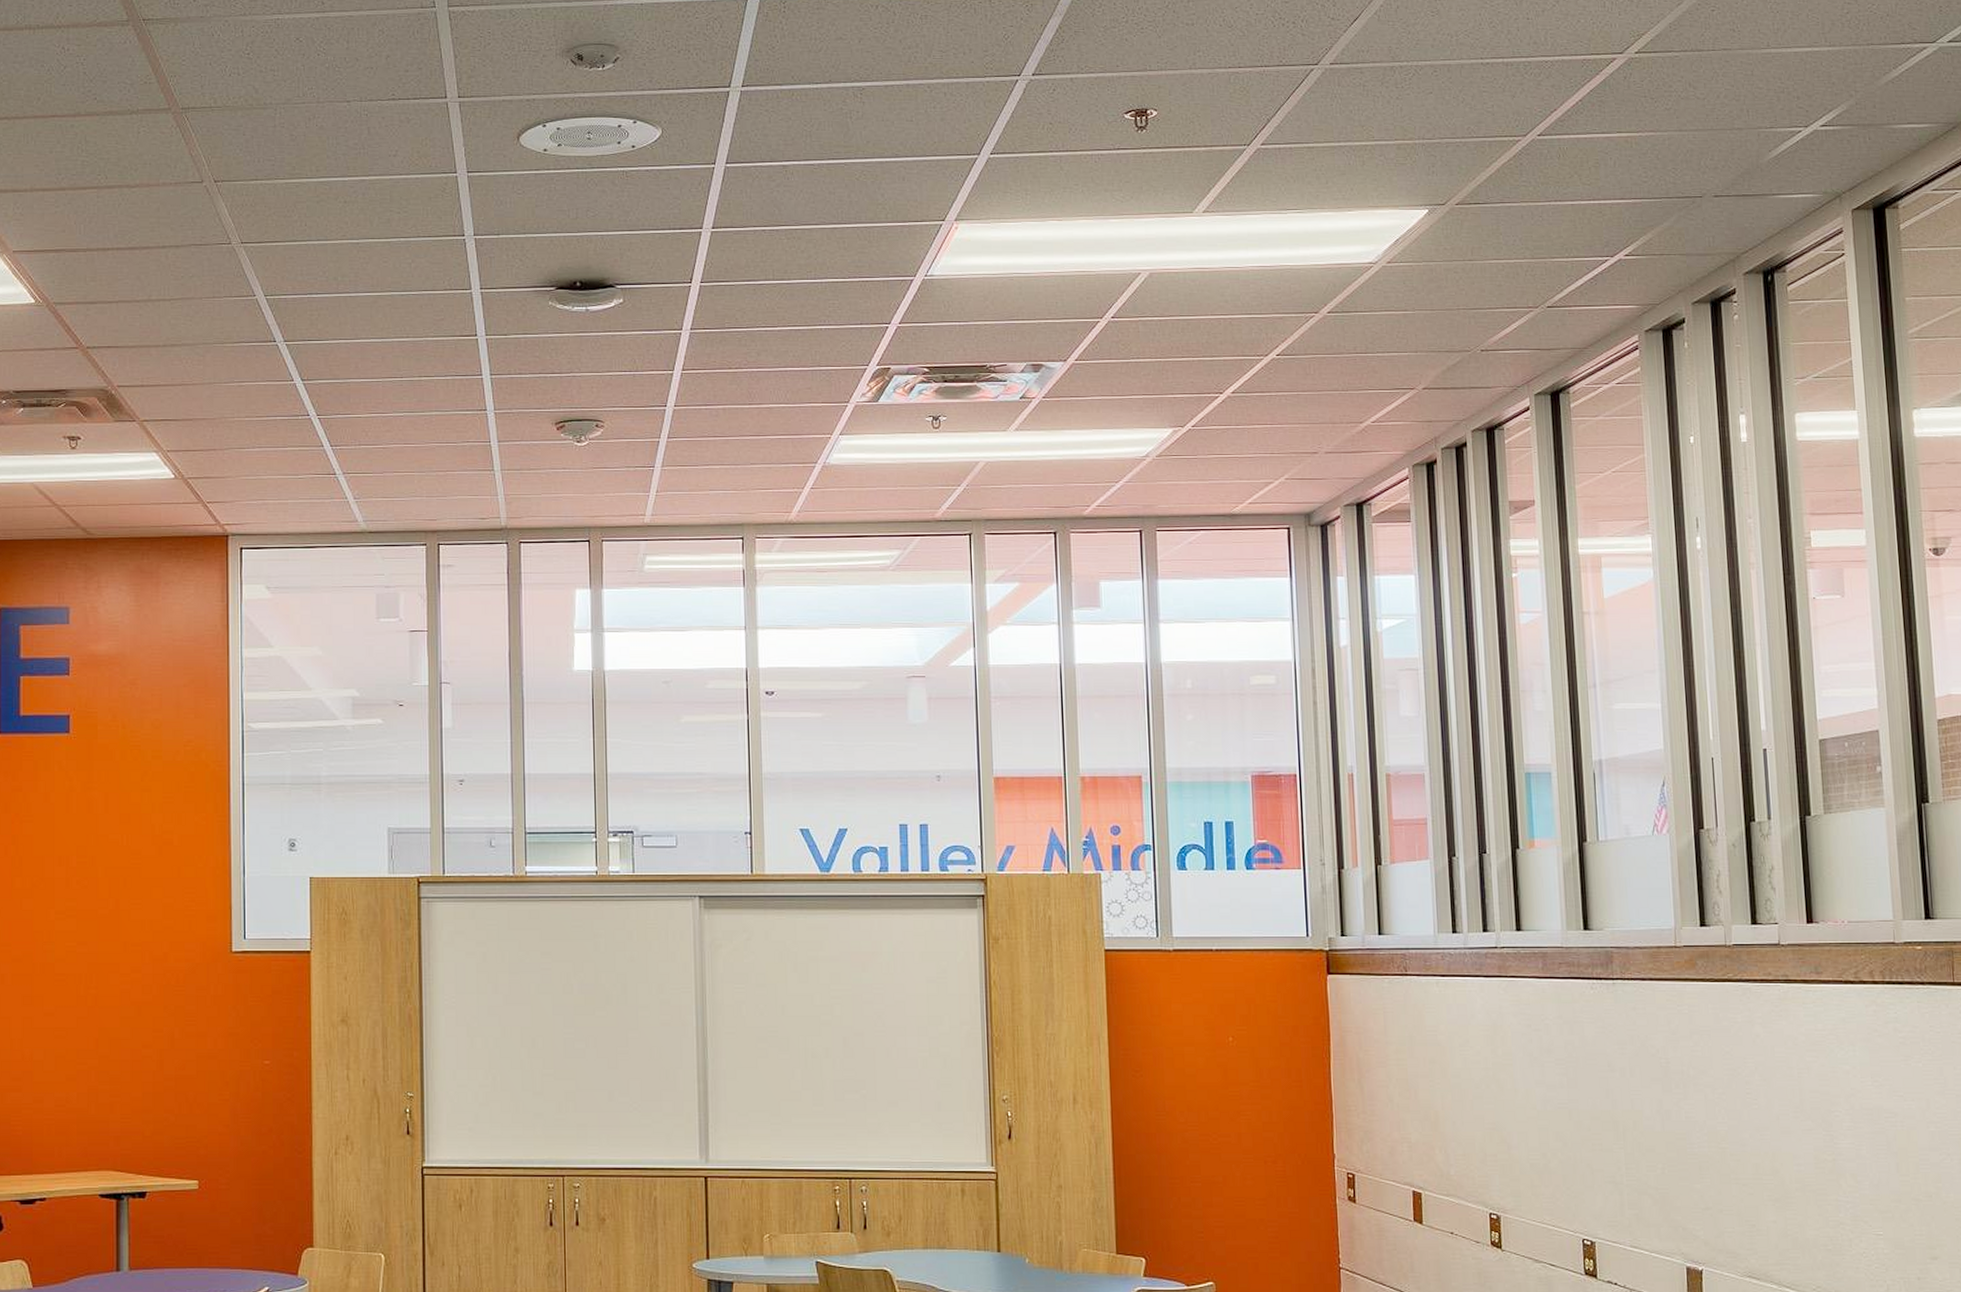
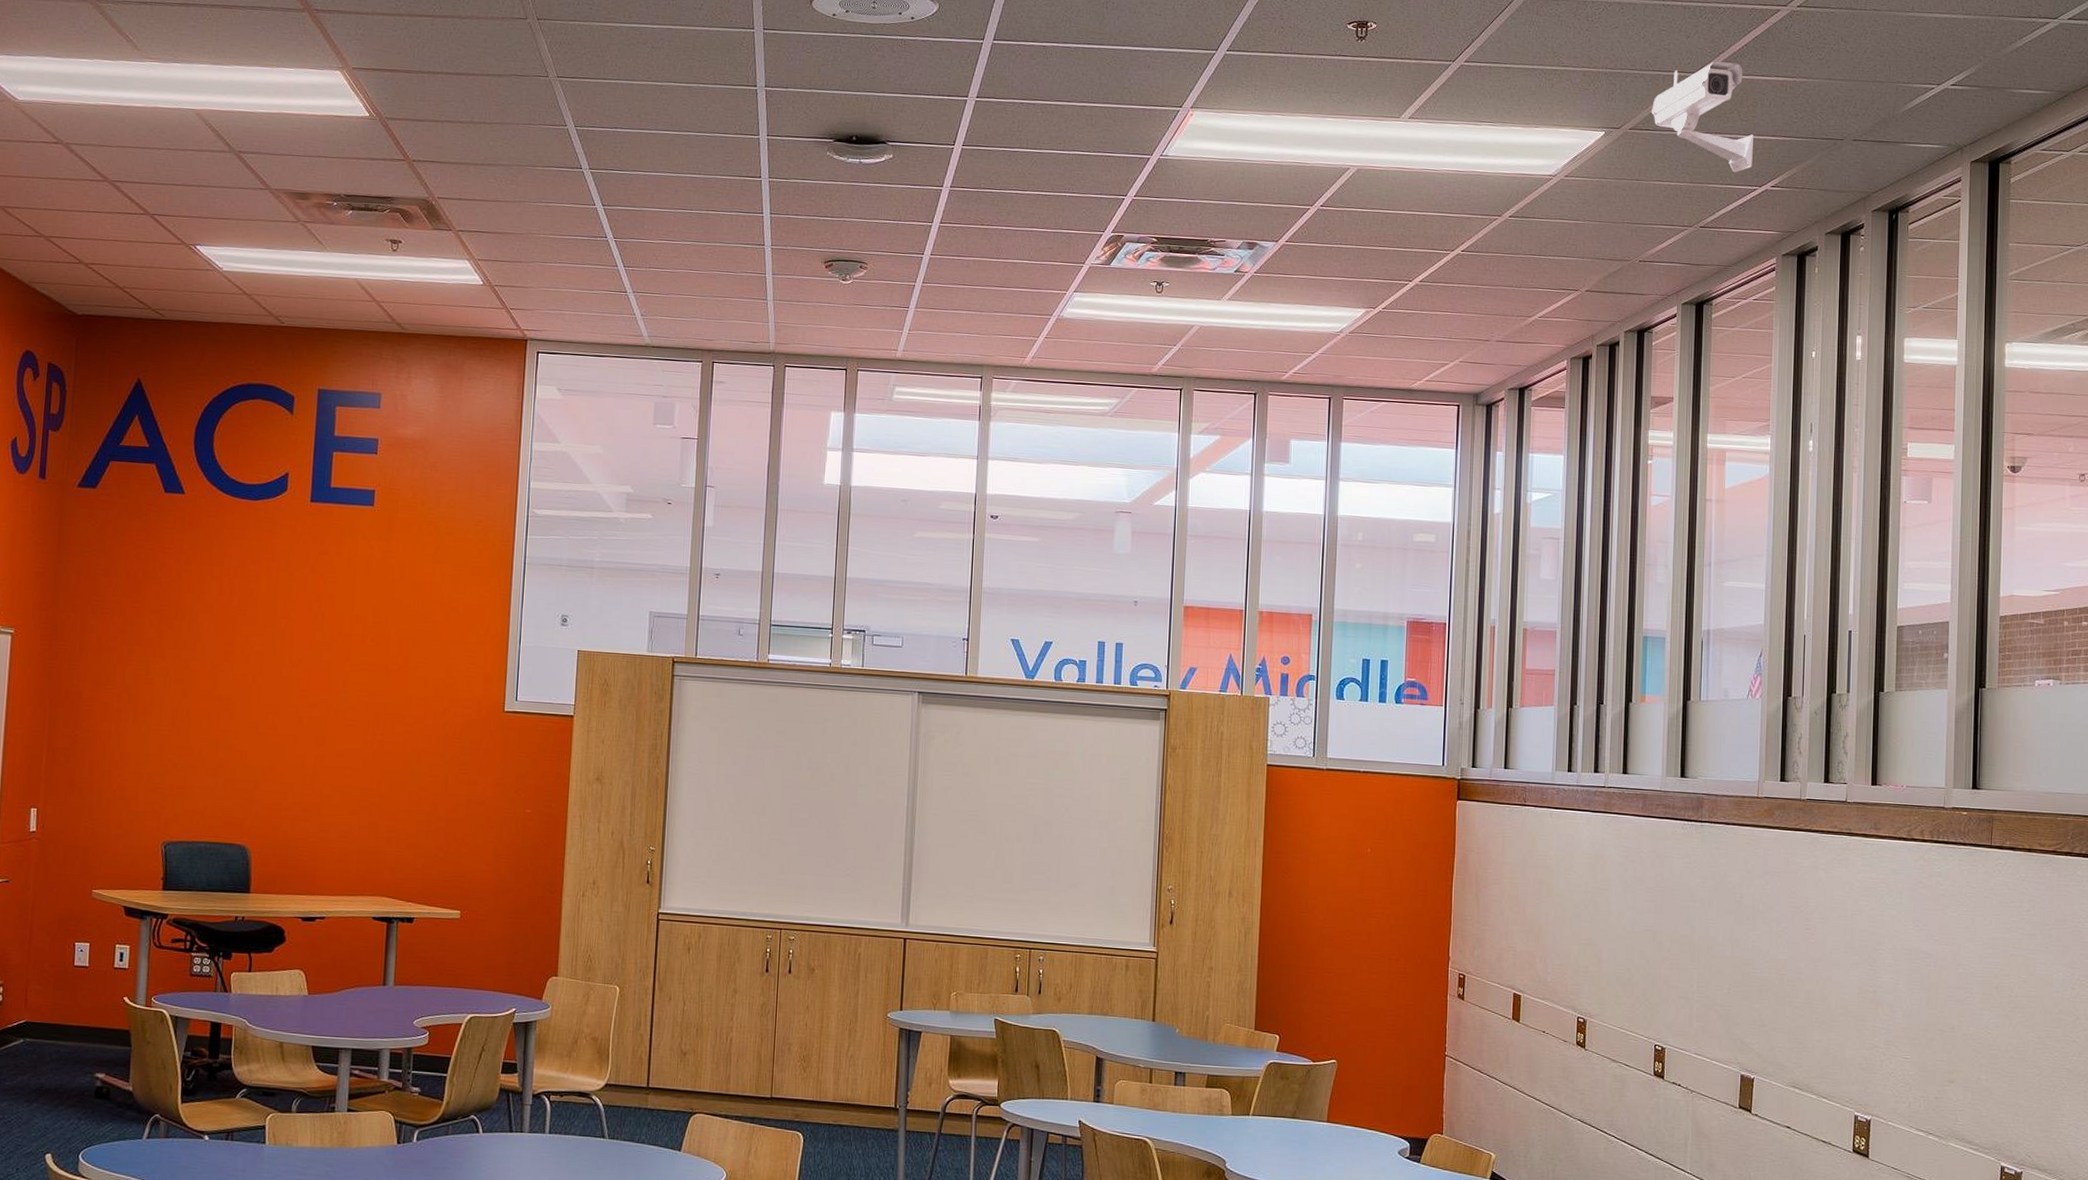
security camera: none [1479,121,1601,243] -> present [1652,61,1754,173]

